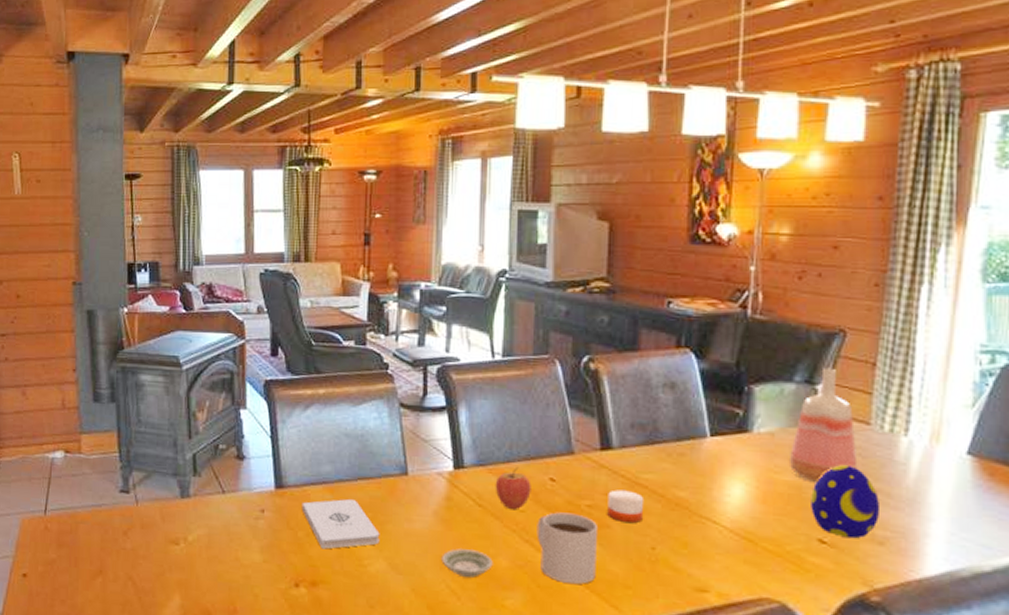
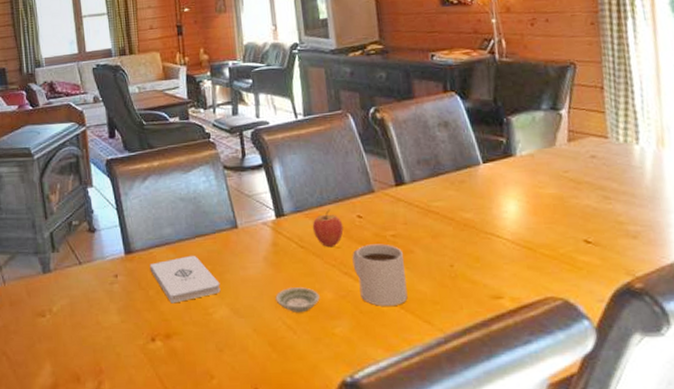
candle: present [607,489,643,523] -> none [407,218,439,246]
vase: present [790,367,858,482] -> none [549,95,605,192]
decorative egg: present [811,465,879,539] -> none [571,174,629,236]

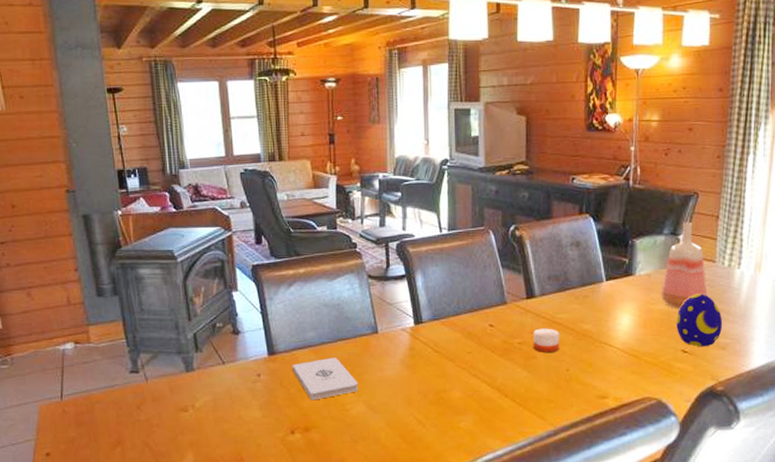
saucer: present [275,287,320,312] -> none [409,387,449,409]
fruit: present [312,208,344,248] -> none [447,317,476,353]
mug: present [352,244,408,306] -> none [481,350,527,404]
candle: none [407,218,439,246] -> present [533,328,559,352]
vase: none [549,95,605,192] -> present [662,222,707,308]
decorative egg: none [571,174,629,236] -> present [676,294,722,347]

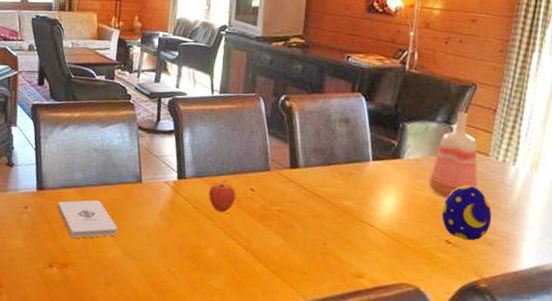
fruit: none [447,317,476,353] -> present [208,178,236,213]
candle: present [533,328,559,352] -> none [292,199,320,224]

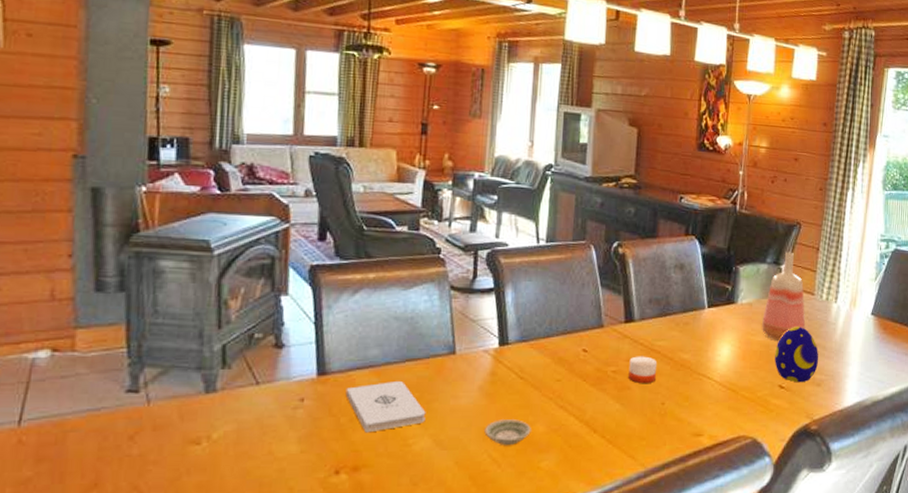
saucer: none [164,241,204,263] -> present [484,419,531,445]
fruit: present [208,178,236,213] -> none [535,340,567,380]
candle: none [292,199,320,224] -> present [628,356,656,383]

